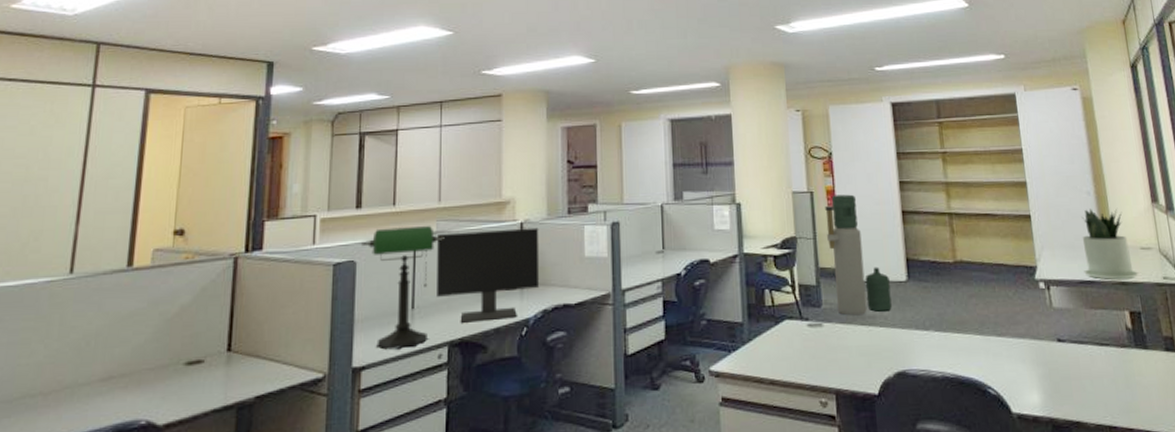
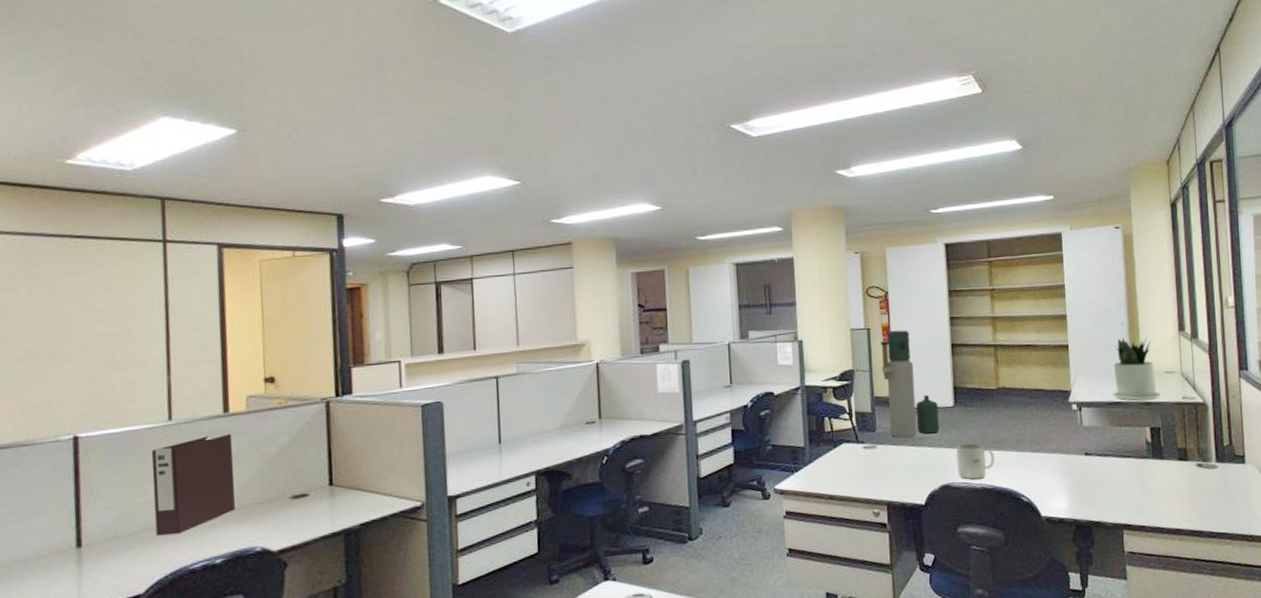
binder: none [37,290,133,404] -> present [151,434,235,536]
desk lamp: present [360,225,445,350] -> none [445,367,525,480]
computer monitor: present [437,227,540,323] -> none [518,367,617,454]
mug: none [911,323,956,367] -> present [956,443,995,480]

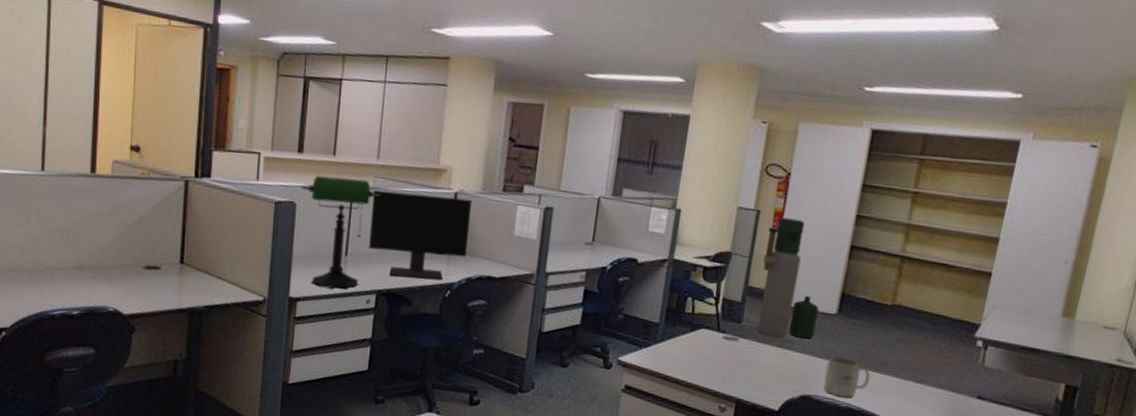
binder: present [151,434,235,536] -> none [23,192,97,281]
desk lamp: none [445,367,525,480] -> present [300,175,381,290]
computer monitor: none [518,367,617,454] -> present [369,190,473,280]
planter: present [1113,338,1162,401] -> none [1030,277,1098,355]

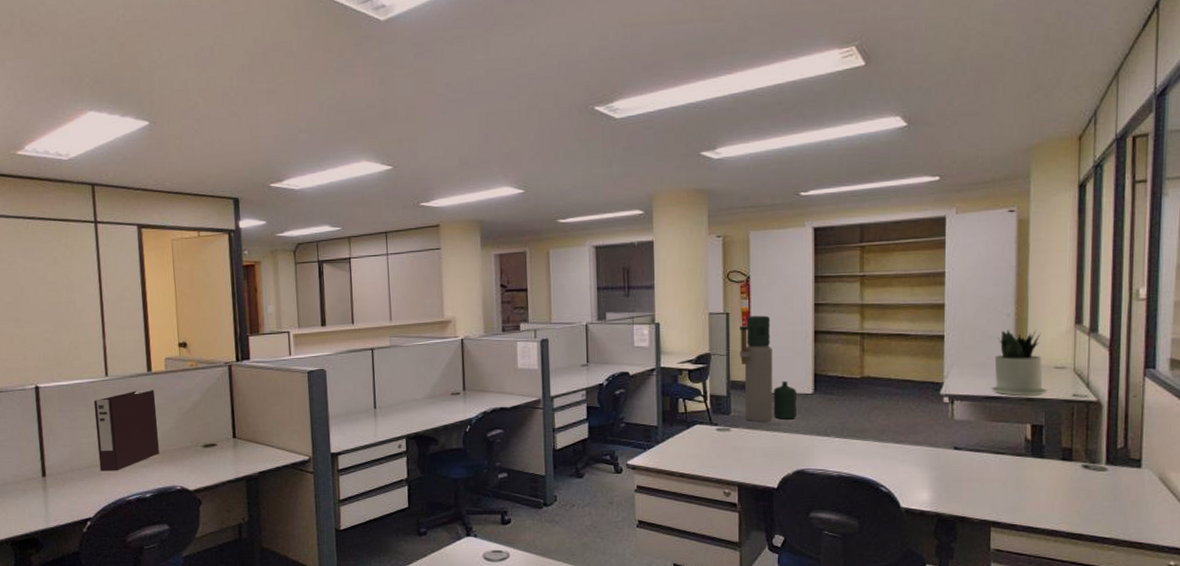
binder: none [23,192,97,281] -> present [93,390,159,472]
desk lamp: present [300,175,381,290] -> none [328,340,397,440]
computer monitor: present [369,190,473,280] -> none [391,343,480,421]
mug: present [823,356,871,398] -> none [813,431,854,467]
planter: none [1030,277,1098,355] -> present [991,330,1048,396]

